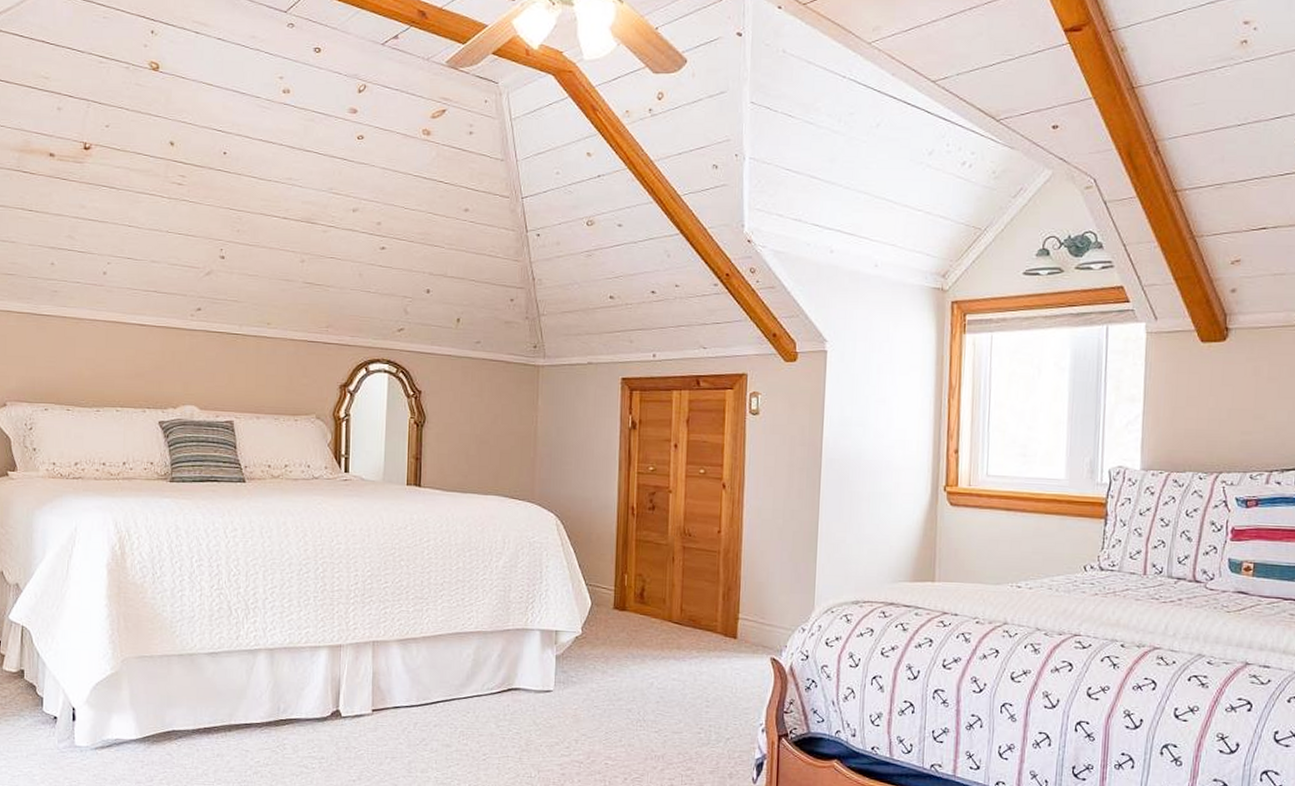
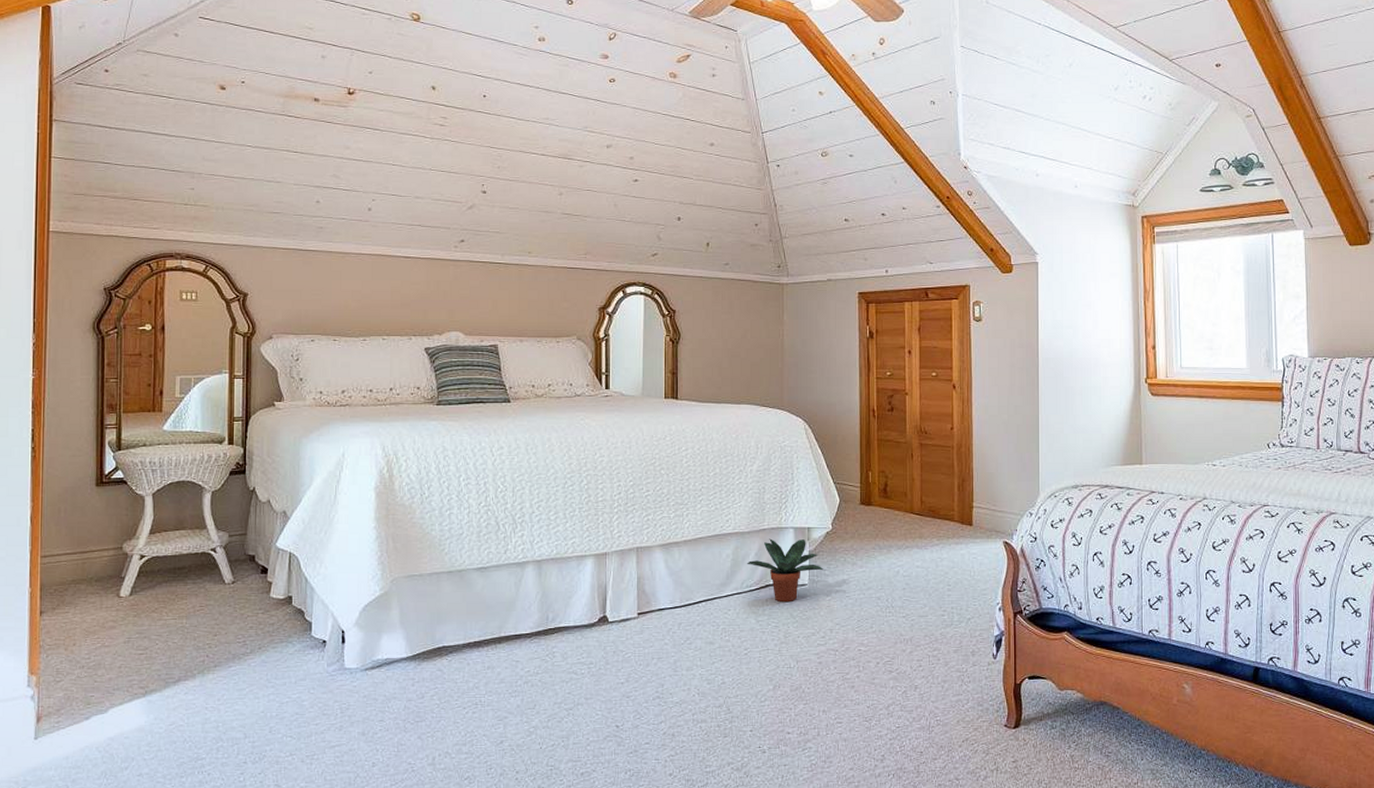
potted plant: none [488,640,570,709] -> present [746,538,823,603]

